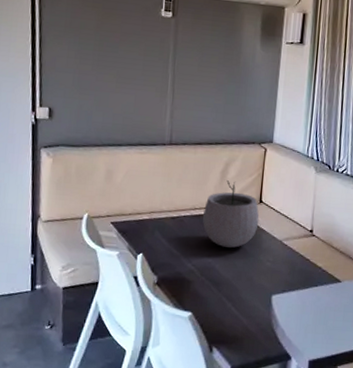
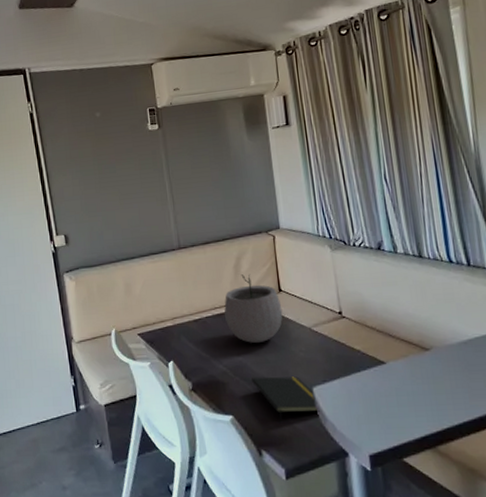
notepad: none [216,279,274,325] -> present [252,376,320,424]

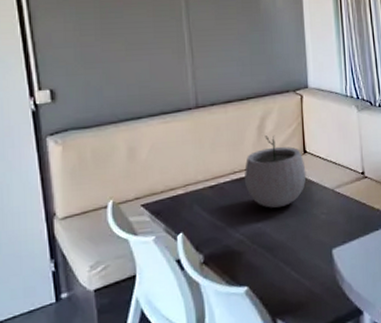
notepad: present [252,376,320,424] -> none [270,239,338,290]

